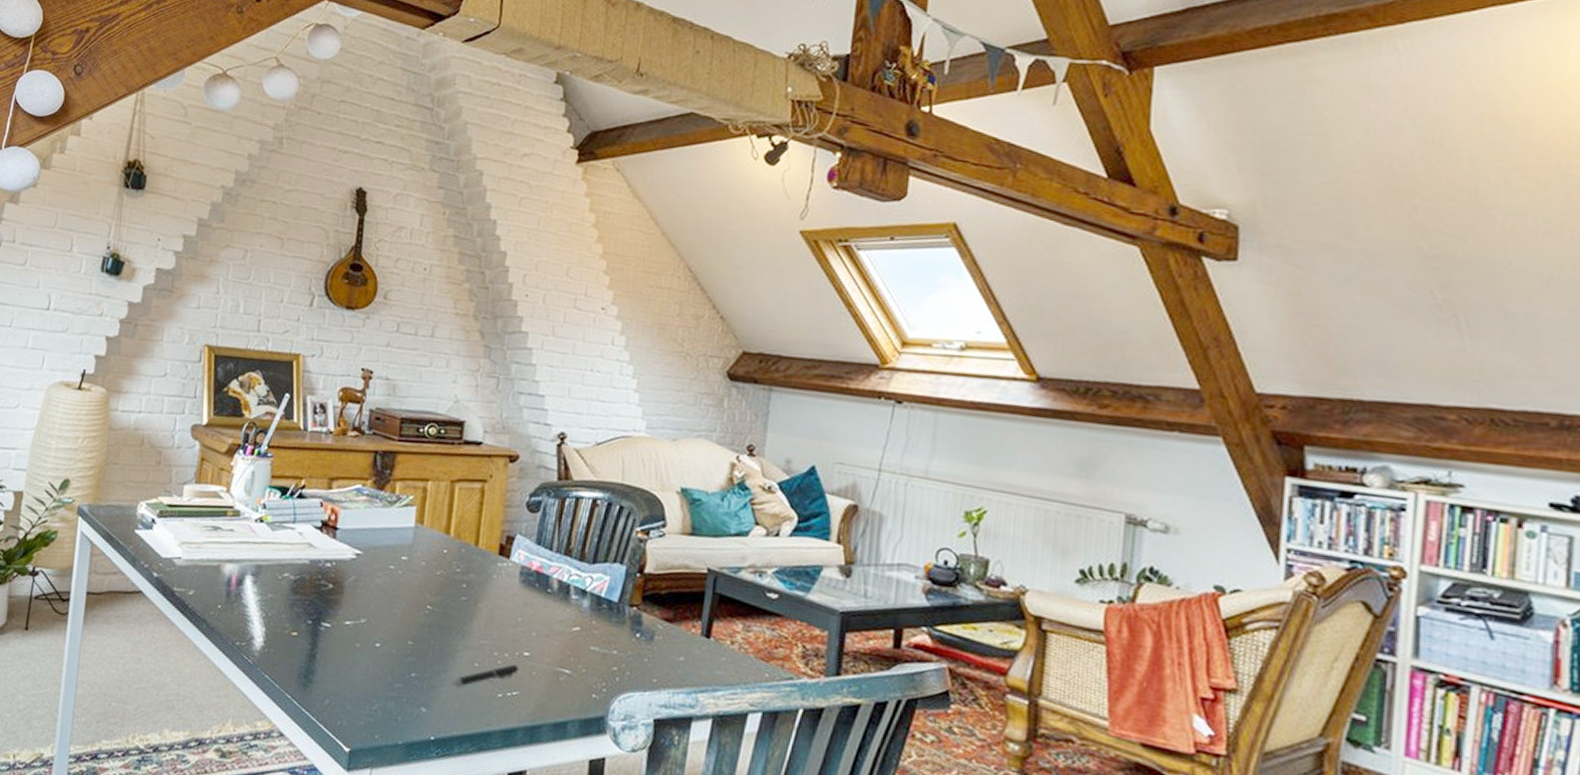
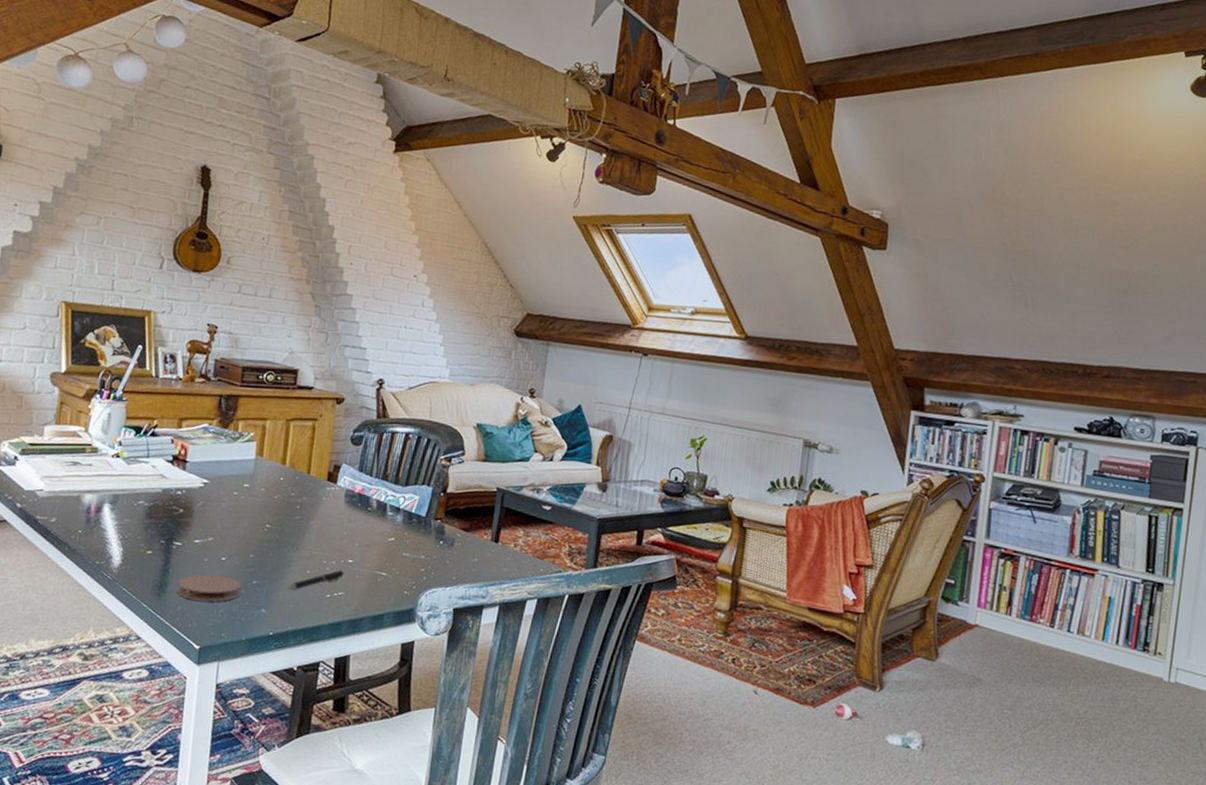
coaster: none [324,662,398,696] -> present [177,574,241,602]

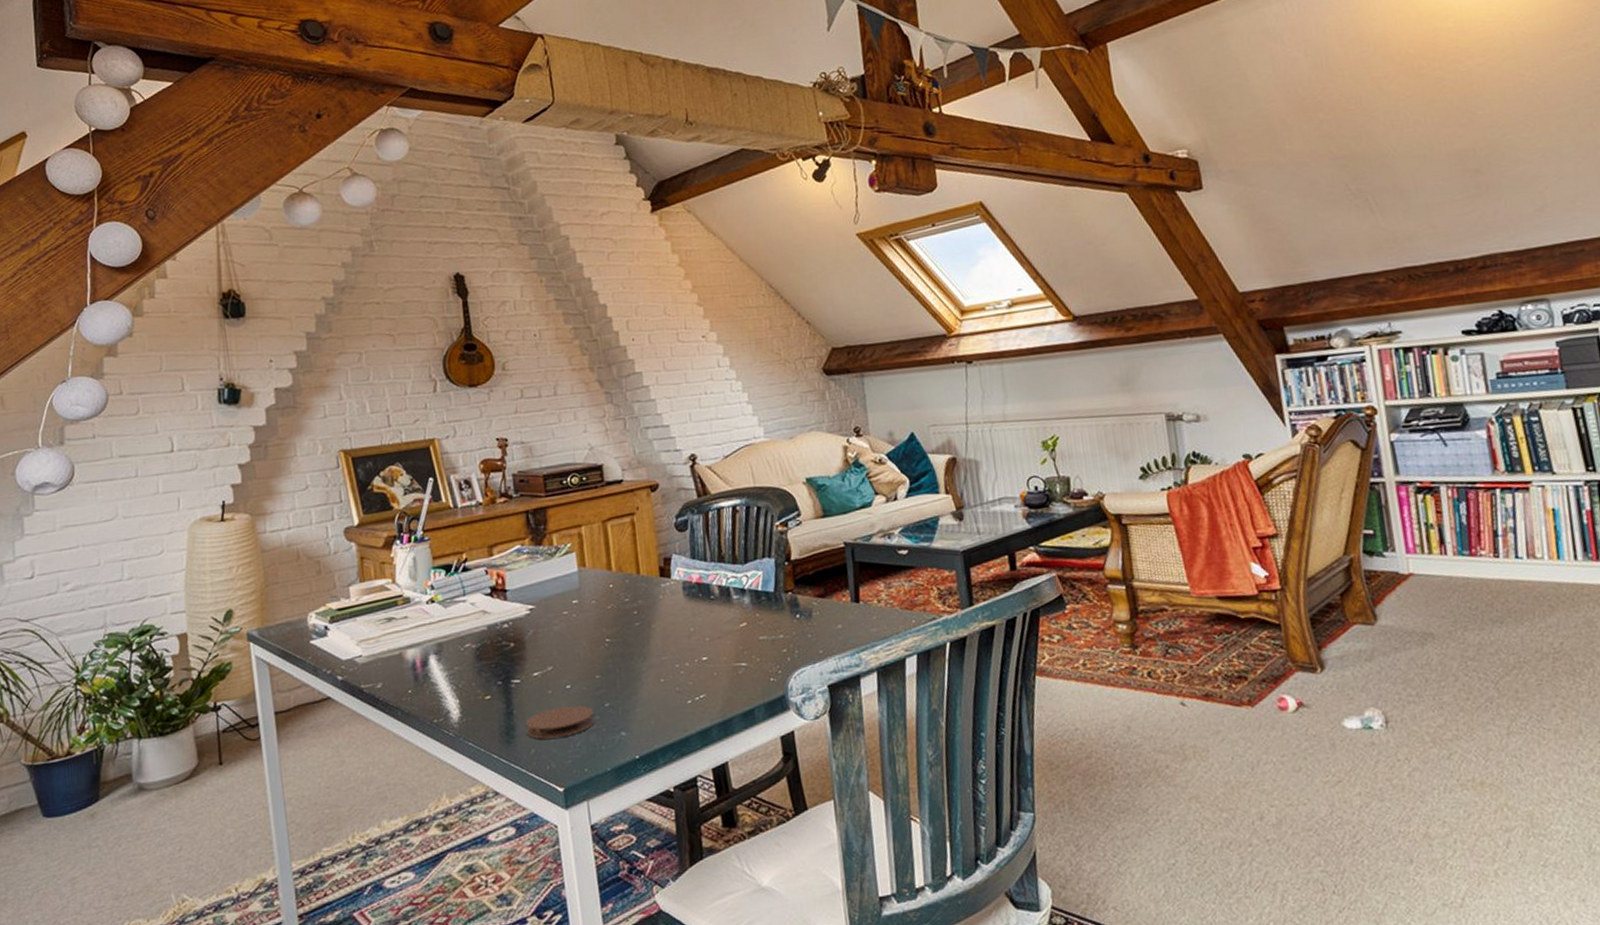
pen: present [288,570,344,590] -> none [644,670,701,704]

